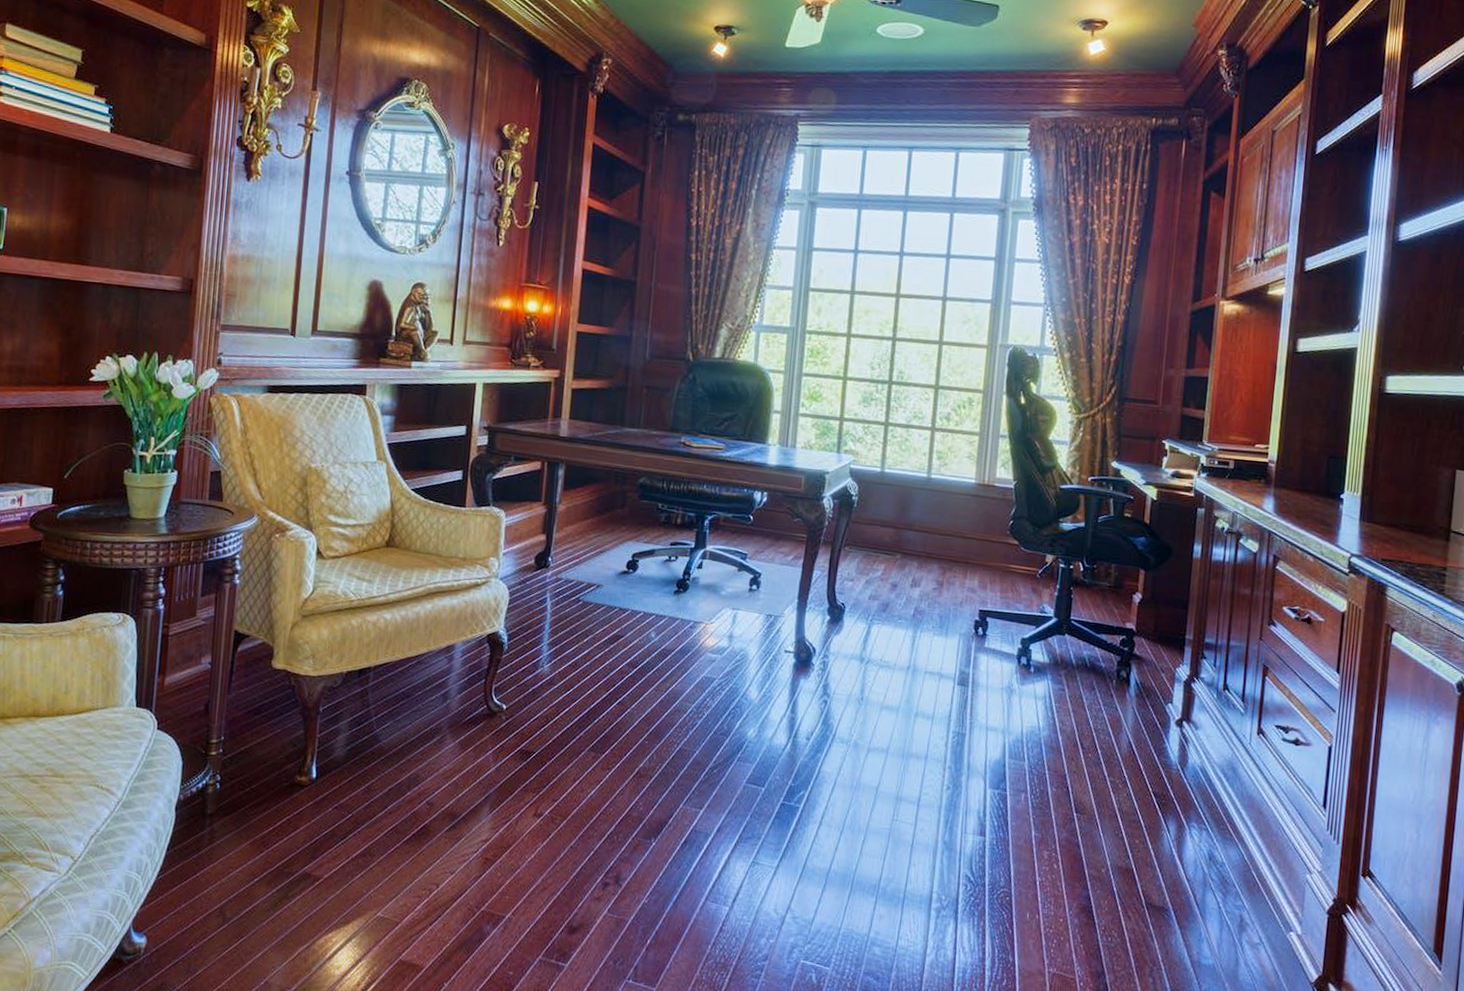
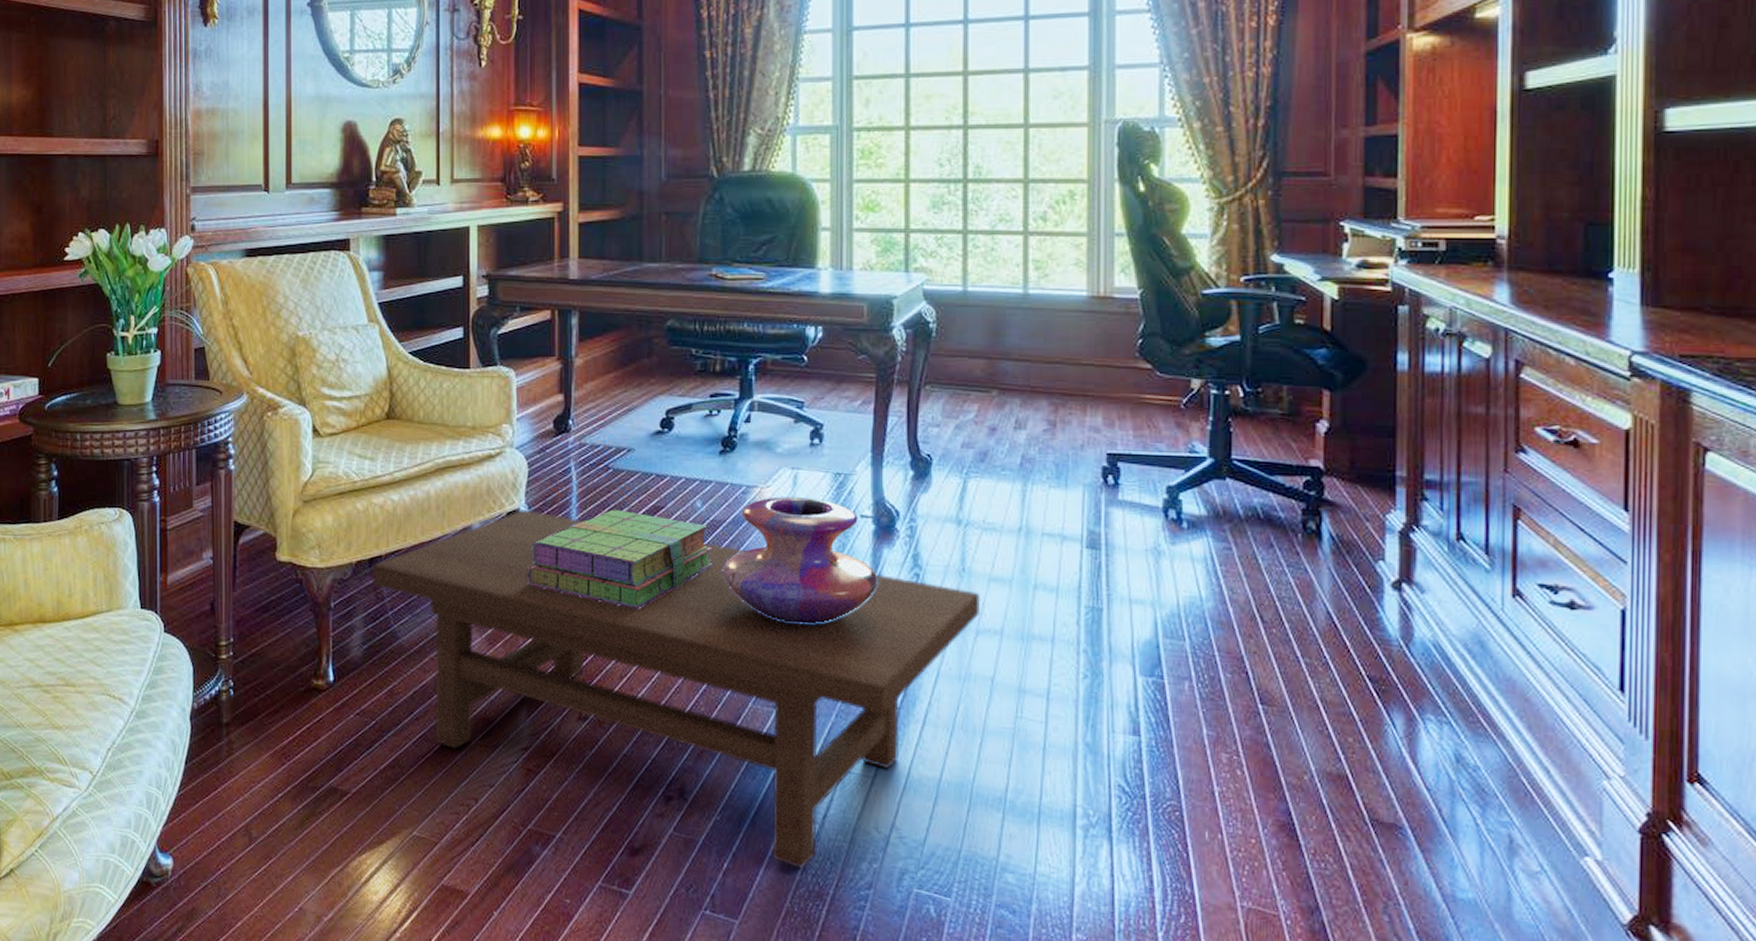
coffee table: none [359,632,874,944] -> present [371,509,981,868]
stack of books: none [500,636,661,722] -> present [527,509,714,608]
decorative vase: none [667,632,794,739] -> present [722,497,877,624]

